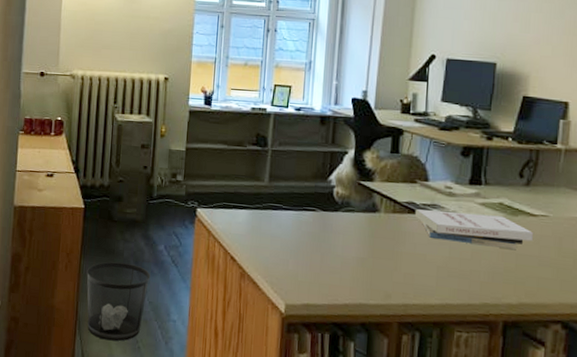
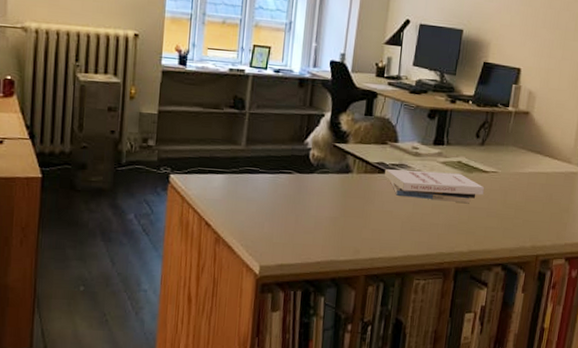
waste bin: present [87,261,151,342] -> none [46,234,119,317]

